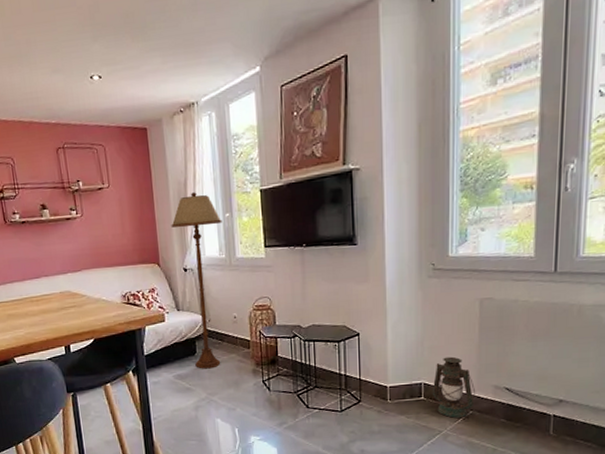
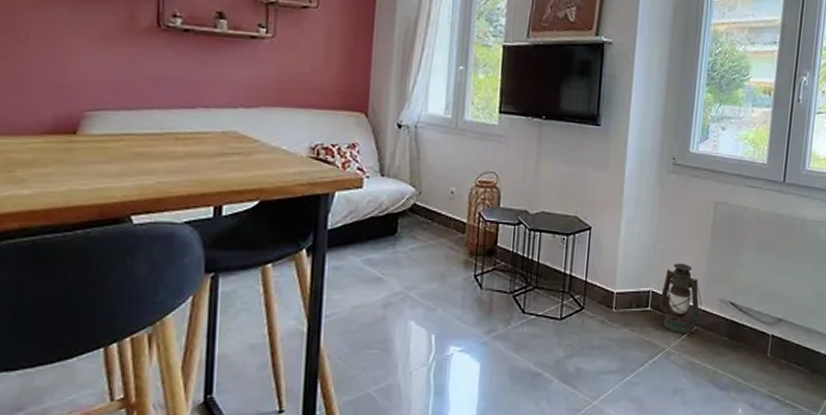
floor lamp: present [171,192,222,369] -> none [390,34,454,255]

